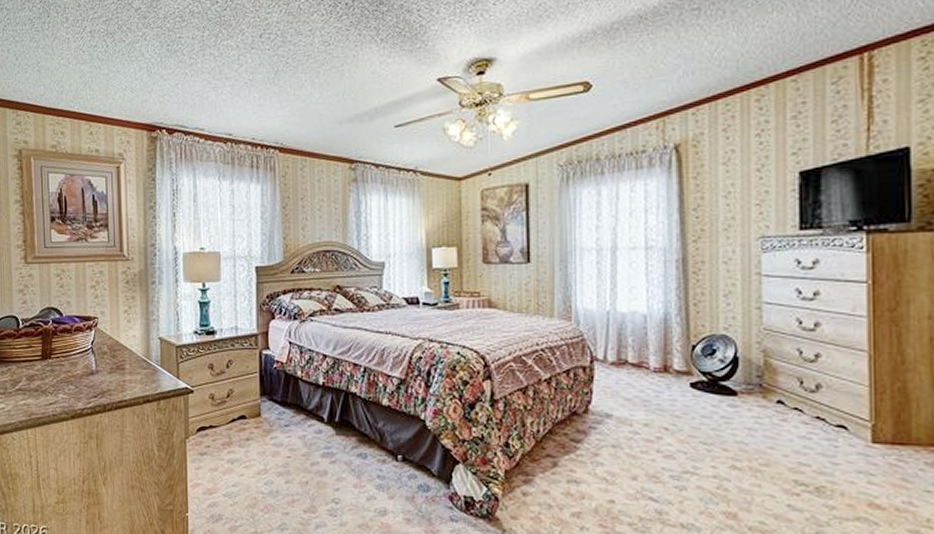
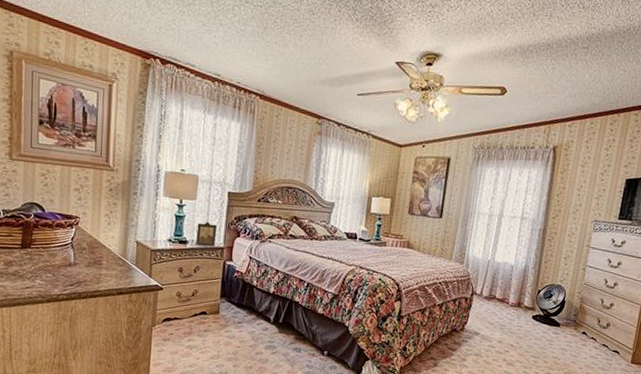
photo frame: none [225,304,248,335] -> present [196,221,217,247]

